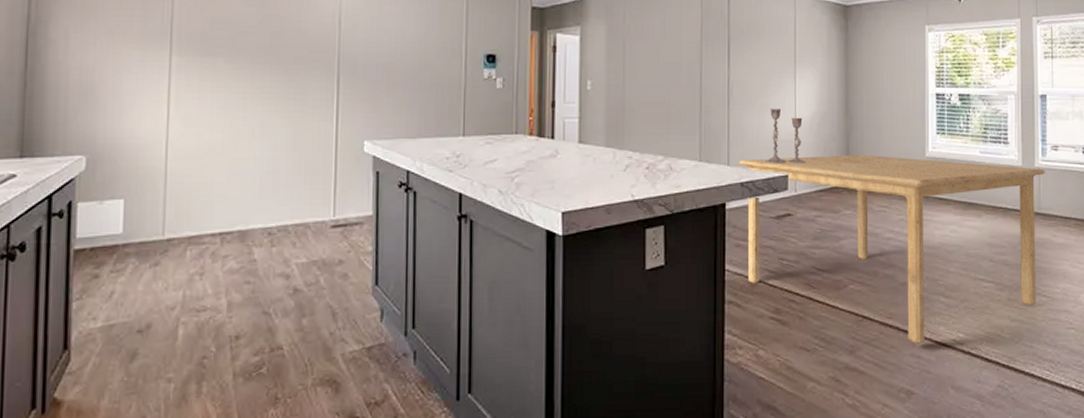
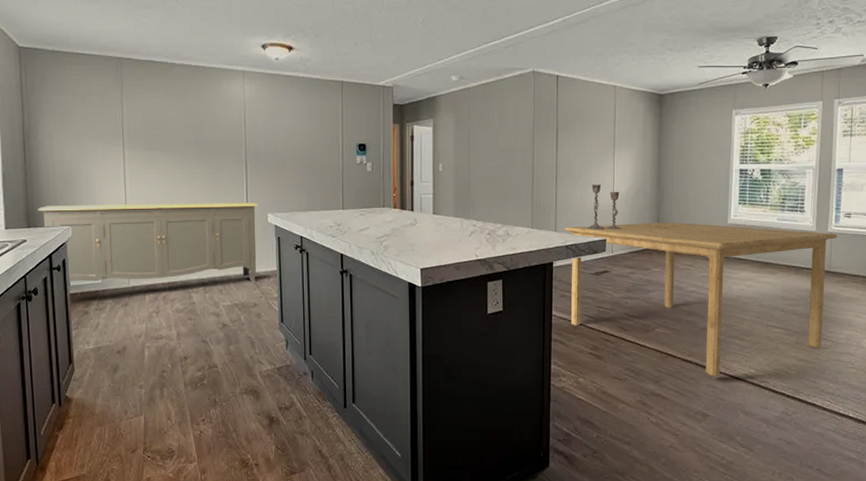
sideboard: none [38,126,353,233] -> present [38,203,259,283]

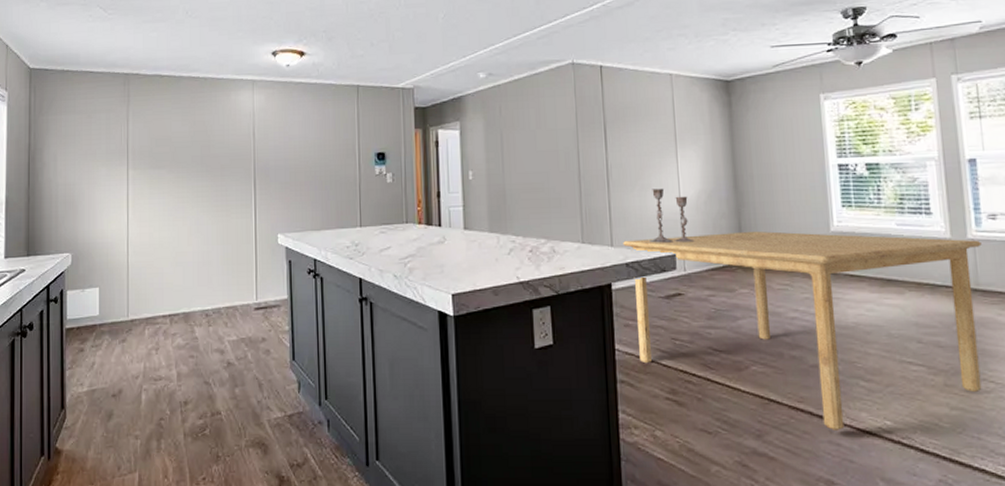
sideboard: present [38,203,259,283] -> none [38,222,268,315]

